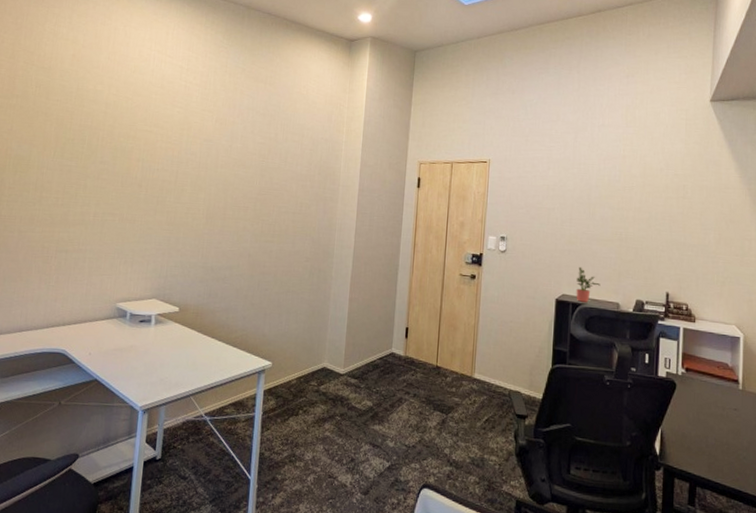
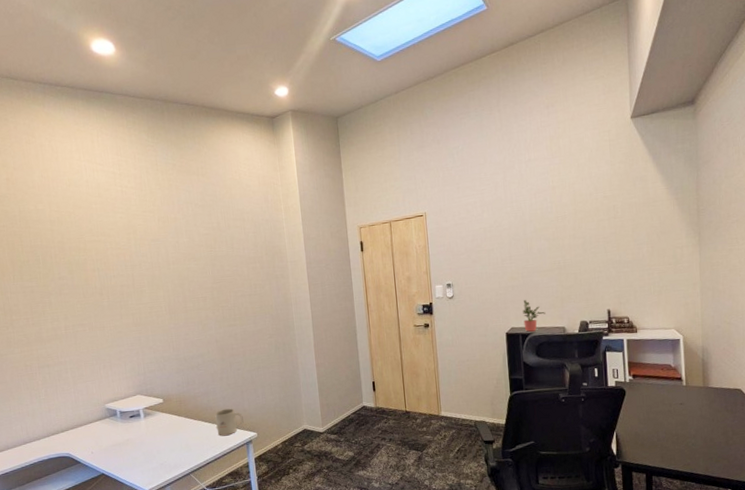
mug: none [229,330,261,360] -> present [215,408,244,436]

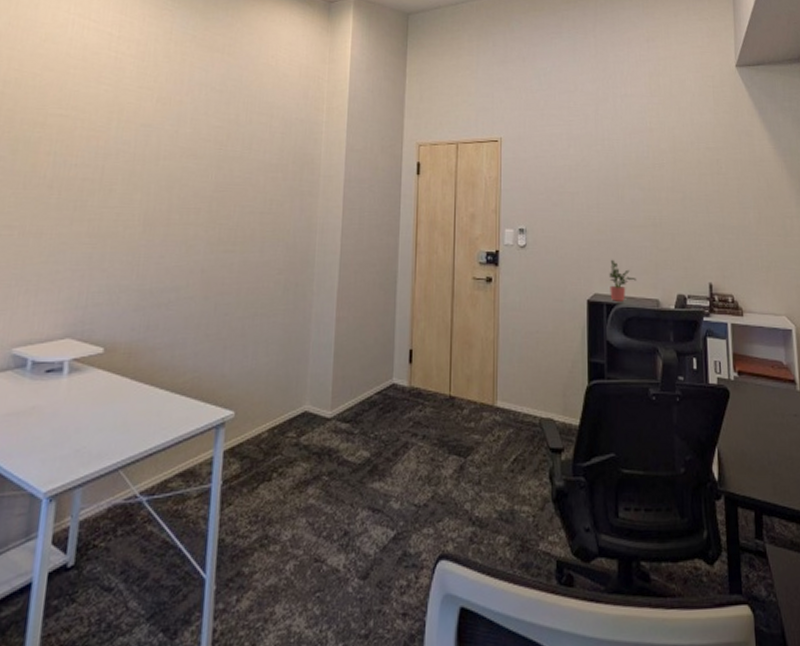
mug: present [215,408,244,436] -> none [175,370,219,413]

